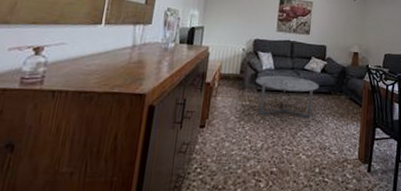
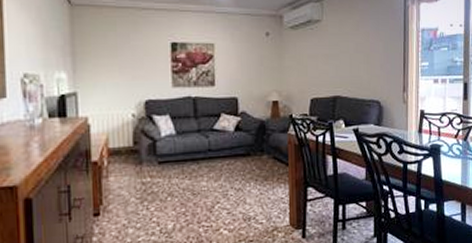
coffee table: present [255,75,319,119] -> none [154,140,235,191]

